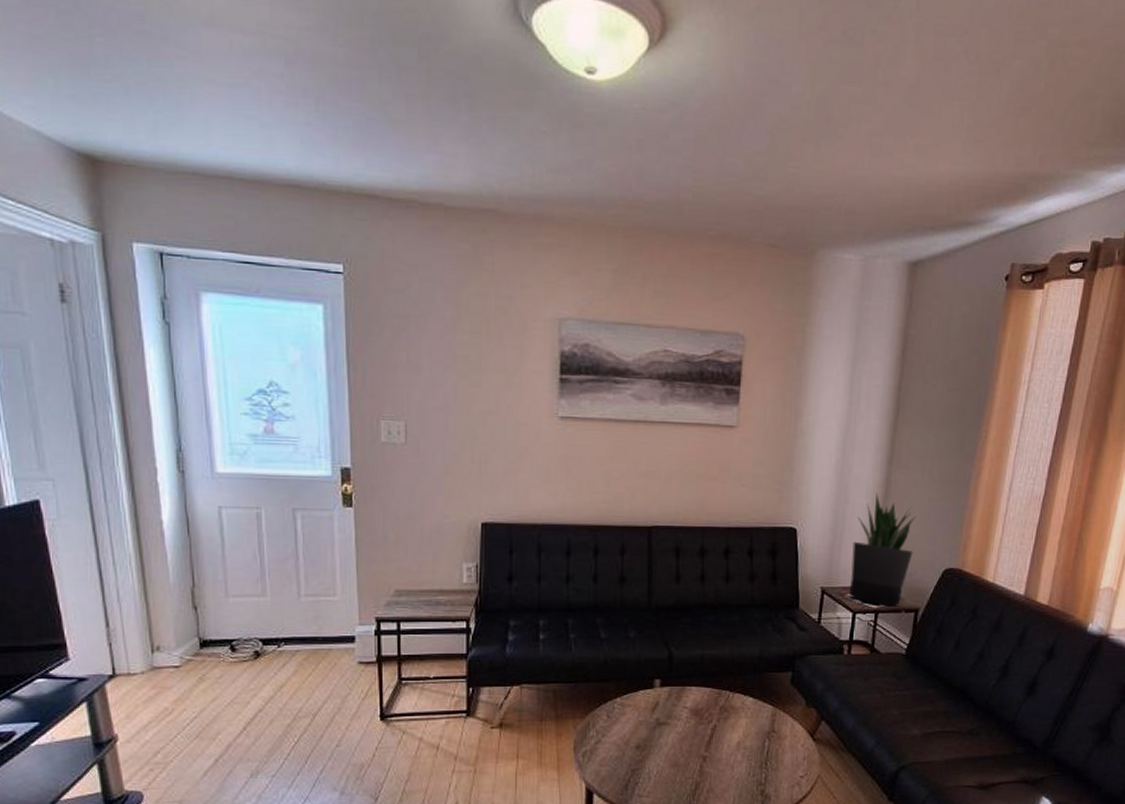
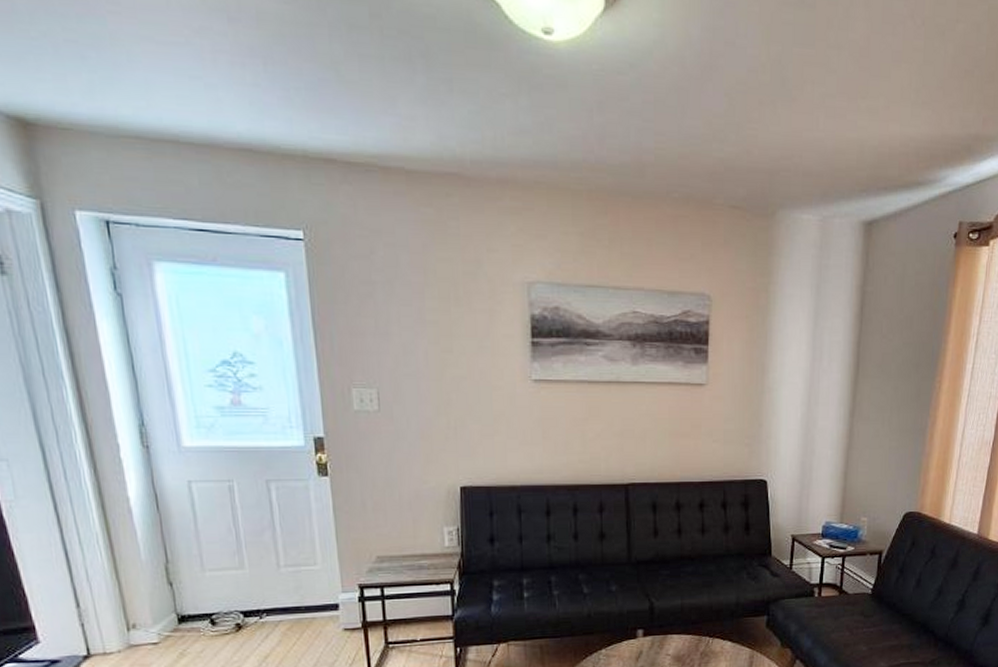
planter: present [849,492,917,607] -> none [818,443,878,550]

